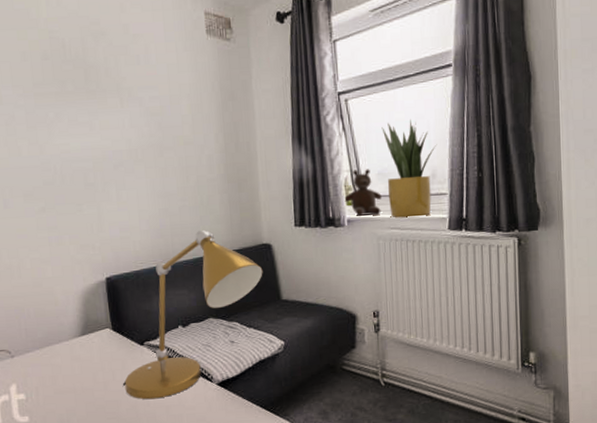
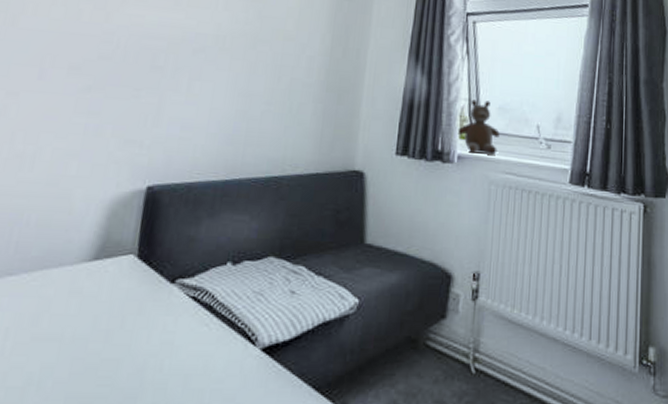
desk lamp: present [122,229,263,400] -> none [131,142,349,363]
planter: present [381,119,437,218] -> none [507,54,566,164]

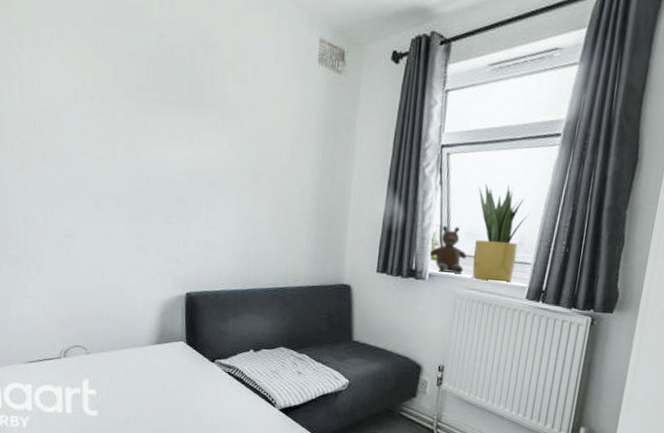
planter: none [507,54,566,164] -> present [472,183,531,283]

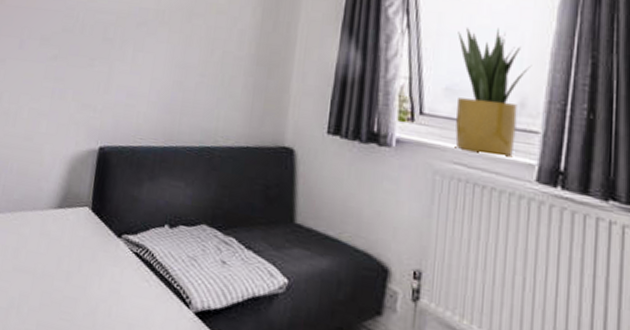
teddy bear: present [429,226,467,275] -> none [396,78,447,142]

